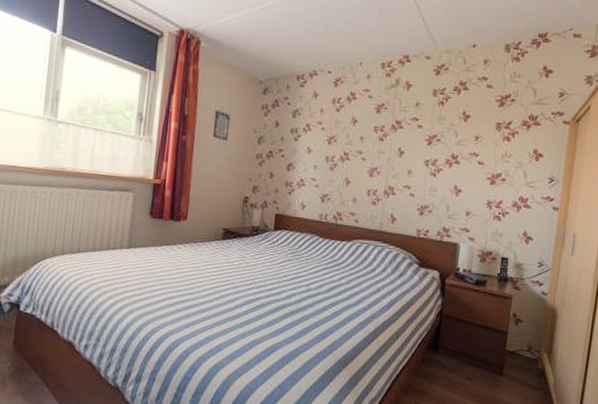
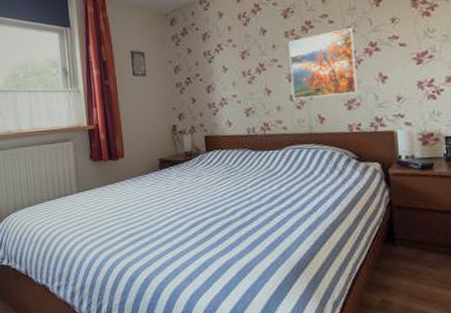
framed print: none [369,135,439,201] -> present [288,27,357,100]

